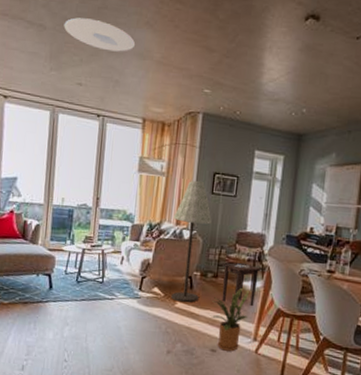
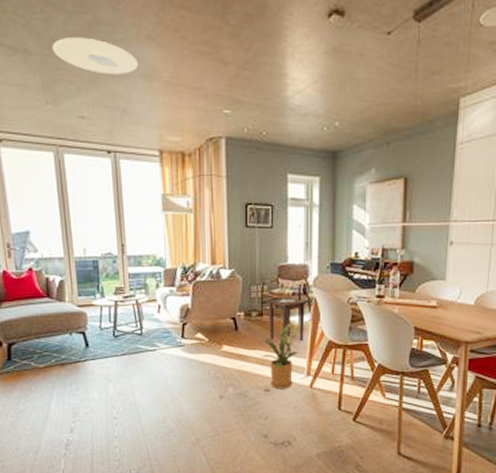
floor lamp: present [171,180,212,303] -> none [207,214,249,345]

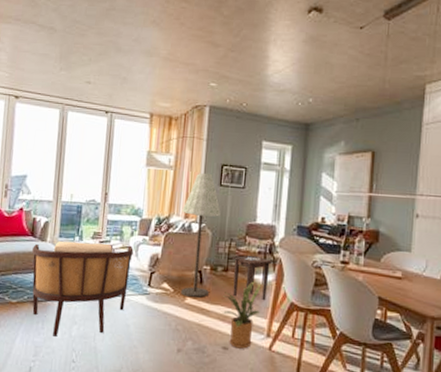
armchair: none [51,298,161,396] -> present [32,241,134,337]
ceiling light: present [52,37,139,75] -> none [73,20,143,50]
floor lamp: none [207,214,249,345] -> present [181,172,221,299]

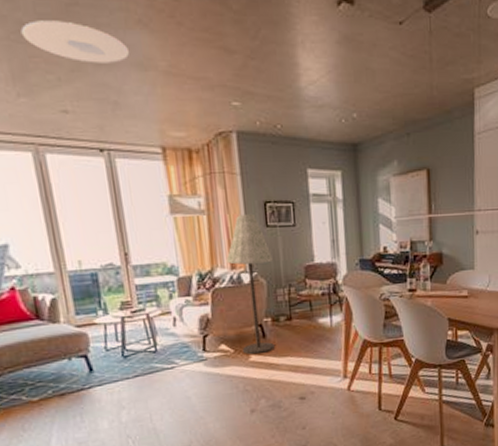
armchair: present [32,241,134,337] -> none [42,310,180,427]
ceiling light: none [73,20,143,50] -> present [20,20,130,63]
house plant: present [223,281,262,349] -> none [291,325,334,396]
side table: present [231,255,273,302] -> none [293,298,339,348]

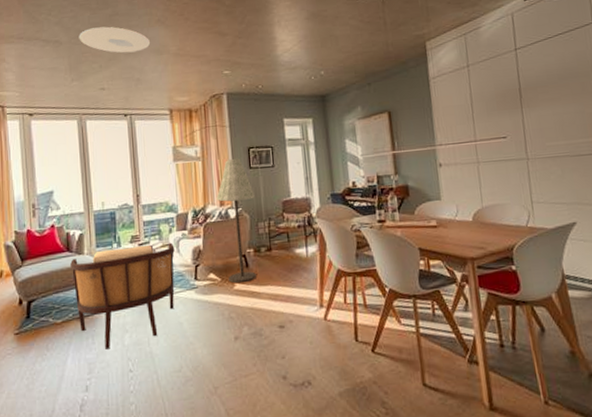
armchair: none [42,310,180,427] -> present [70,242,175,349]

